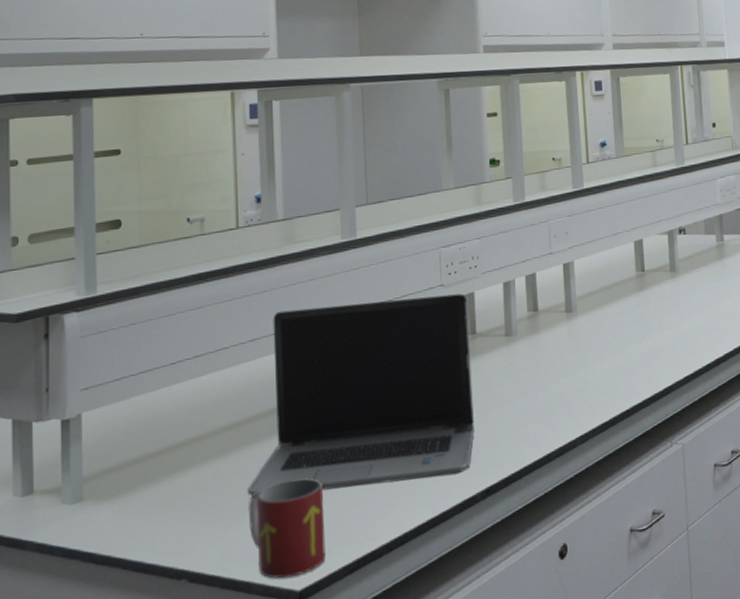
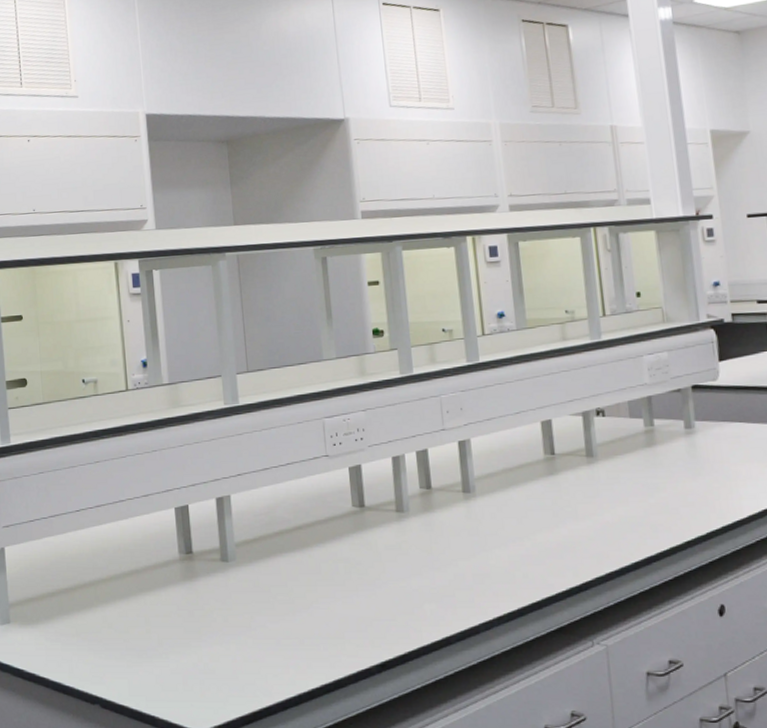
laptop computer: present [247,293,475,496] -> none [148,465,367,645]
mug: present [249,477,326,579] -> none [150,628,223,719]

